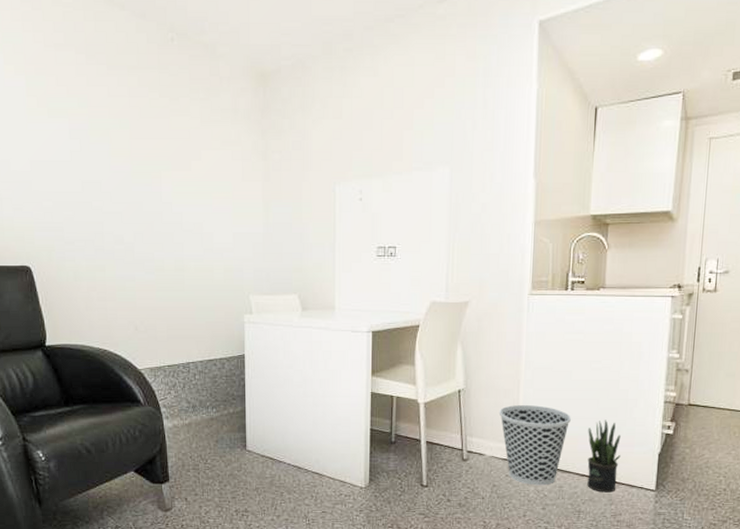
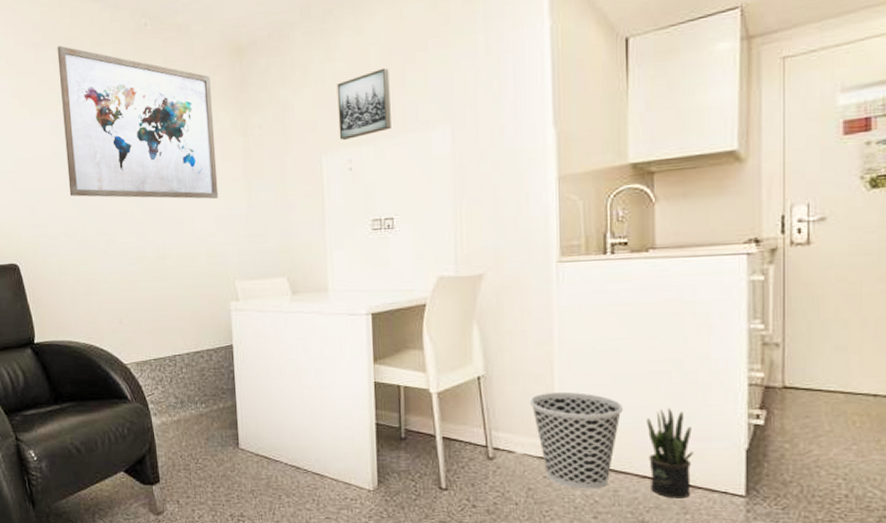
wall art: none [79,49,237,216] -> present [57,45,219,199]
wall art: none [352,109,400,172] -> present [337,68,391,140]

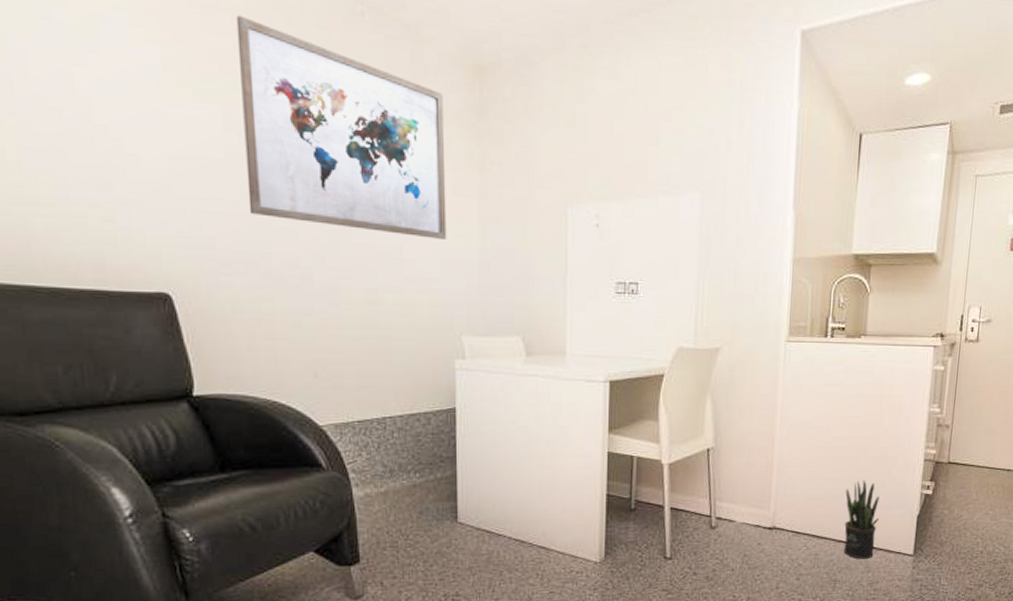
wall art: present [337,68,391,140] -> none [588,120,644,193]
wastebasket: present [529,392,623,489] -> none [751,465,828,554]

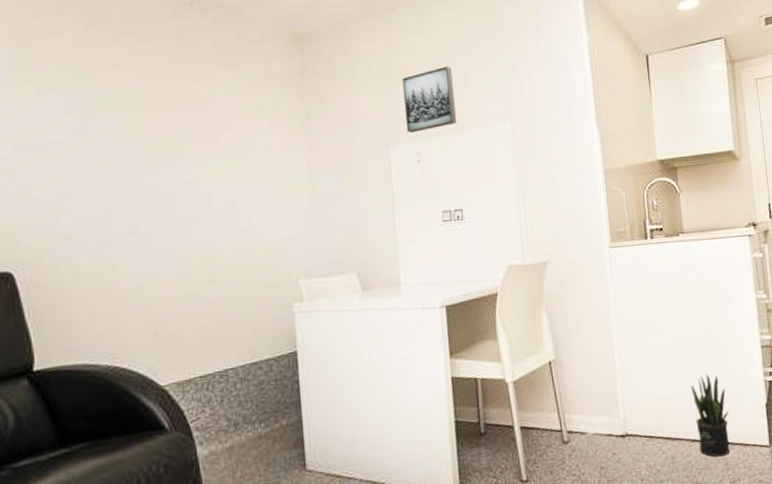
wall art: present [236,15,447,239] -> none [77,16,278,191]
wall art: none [588,120,644,193] -> present [402,66,456,133]

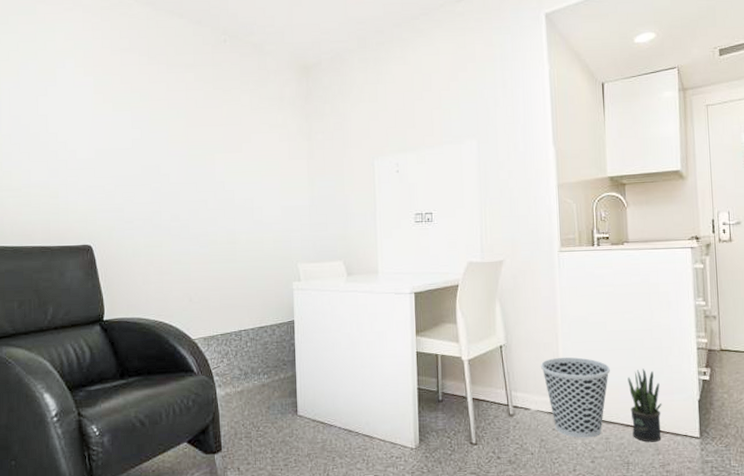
wall art: present [402,66,456,133] -> none [387,92,431,147]
wastebasket: none [595,367,672,461] -> present [540,357,610,438]

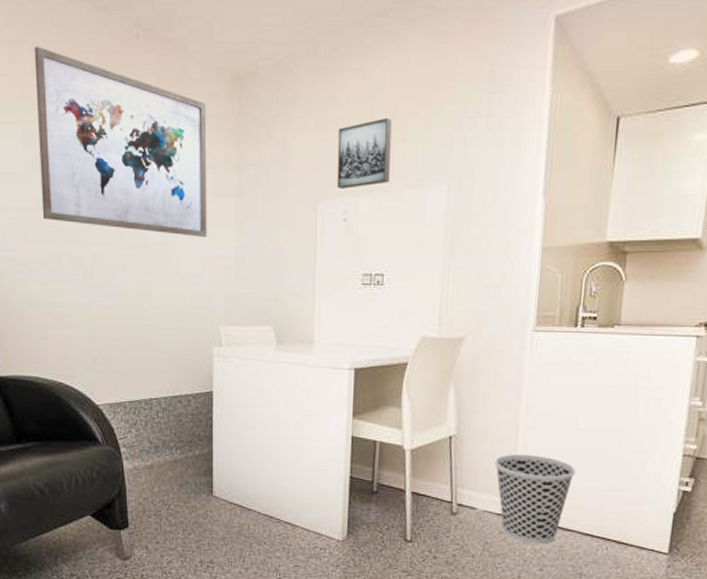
wall art: none [142,52,285,192] -> present [34,46,207,237]
wall art: none [387,92,431,147] -> present [337,117,392,189]
potted plant: present [627,368,662,442] -> none [591,473,632,555]

